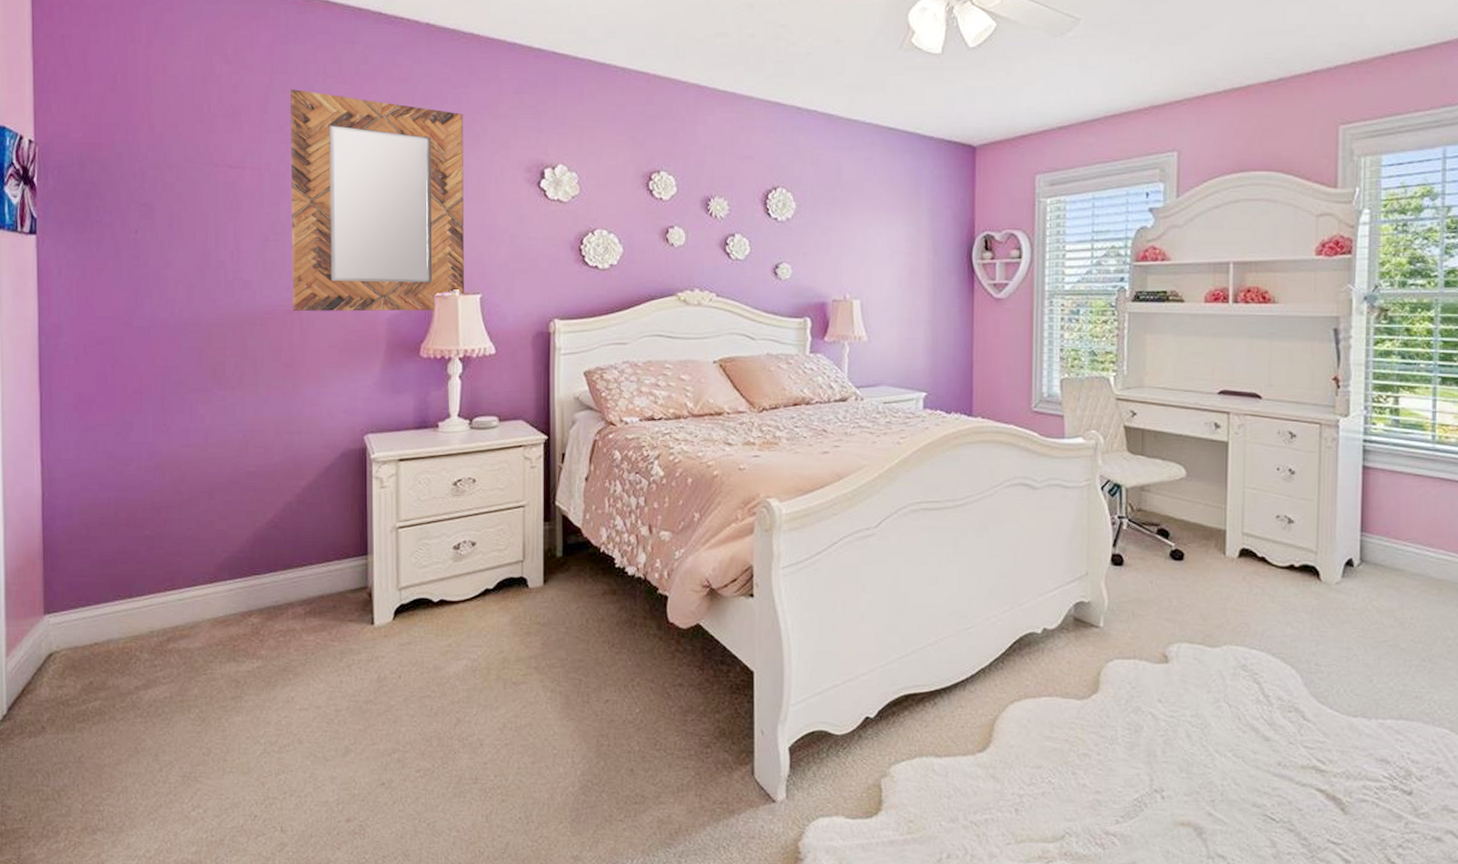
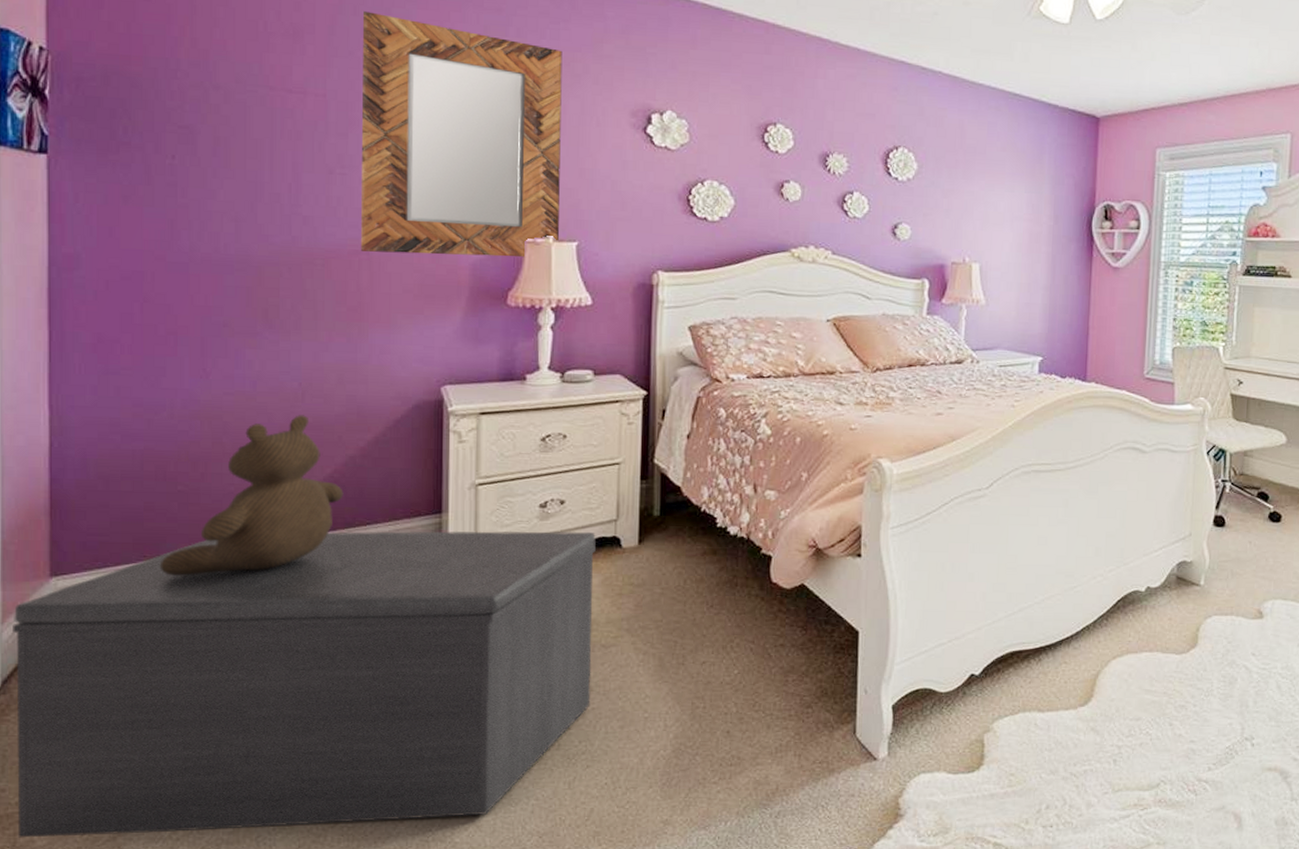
bench: none [15,571,505,852] -> present [13,530,596,838]
stuffed bear: none [131,464,283,614] -> present [159,415,344,576]

